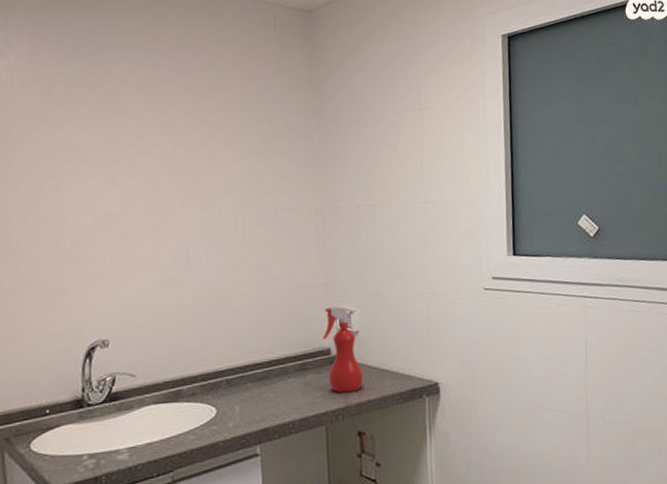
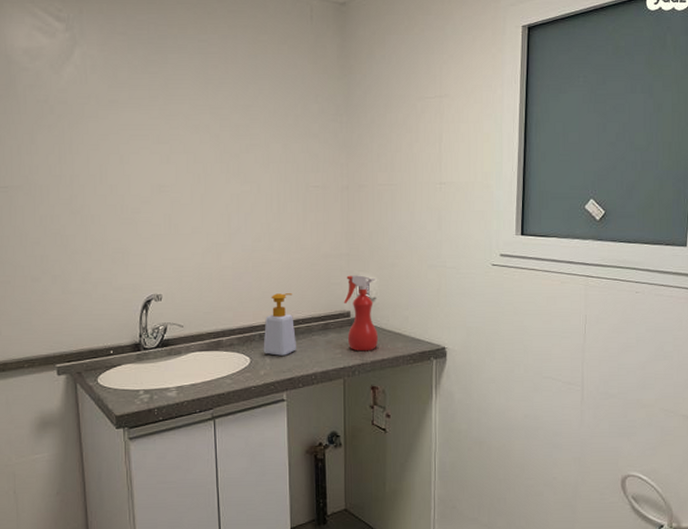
soap bottle: none [231,331,270,404] -> present [263,293,296,356]

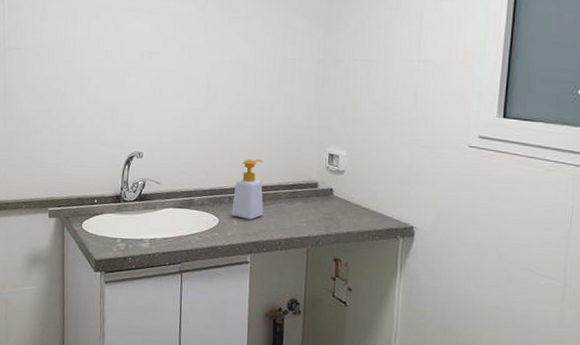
spray bottle: present [343,275,379,351] -> none [311,147,346,223]

